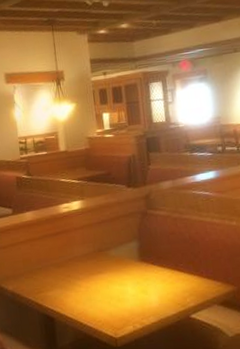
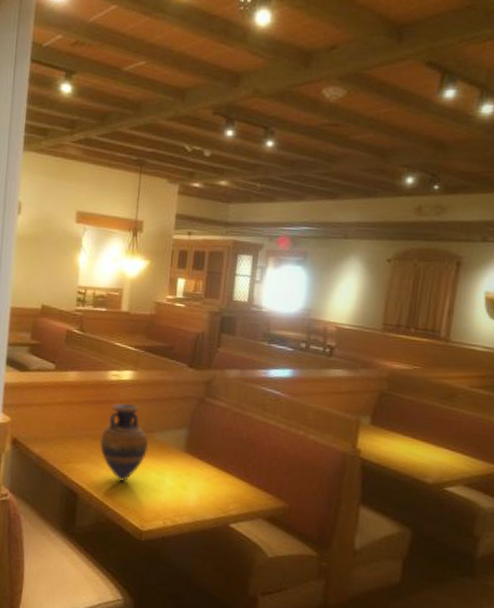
vase: none [63,228,108,299] -> present [99,403,149,482]

